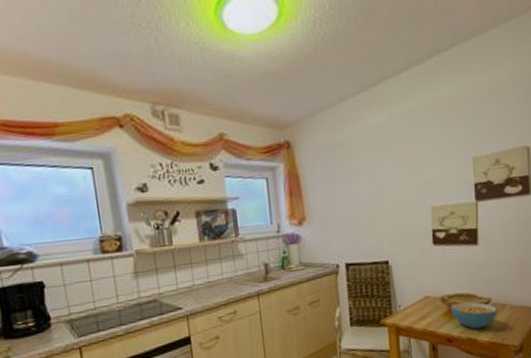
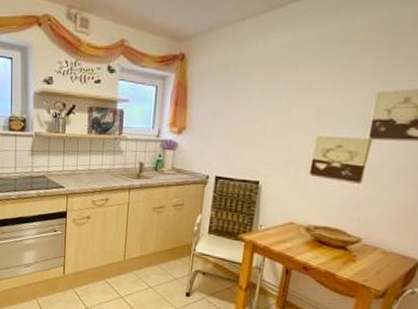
cereal bowl: present [451,301,498,329] -> none [314,235,368,265]

